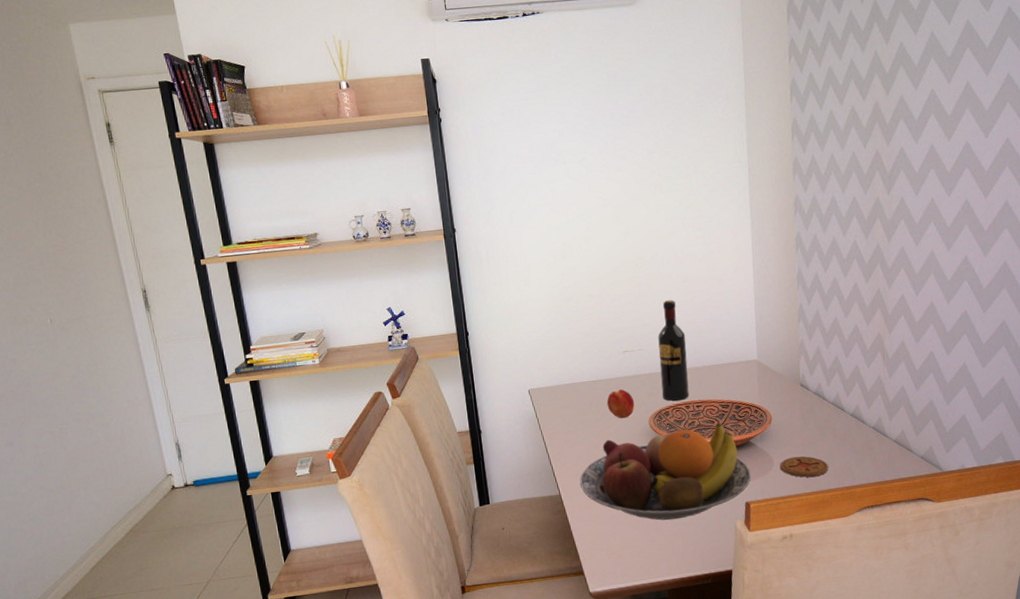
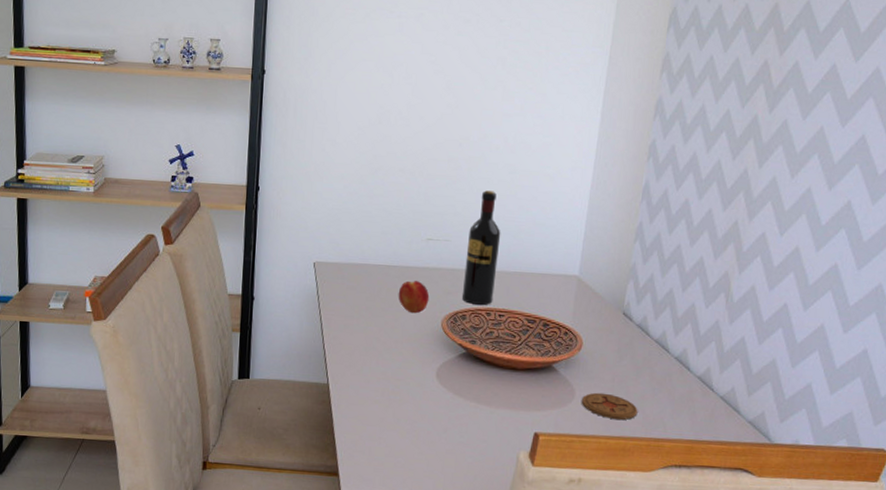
fruit bowl: present [579,422,751,521] -> none [351,333,547,437]

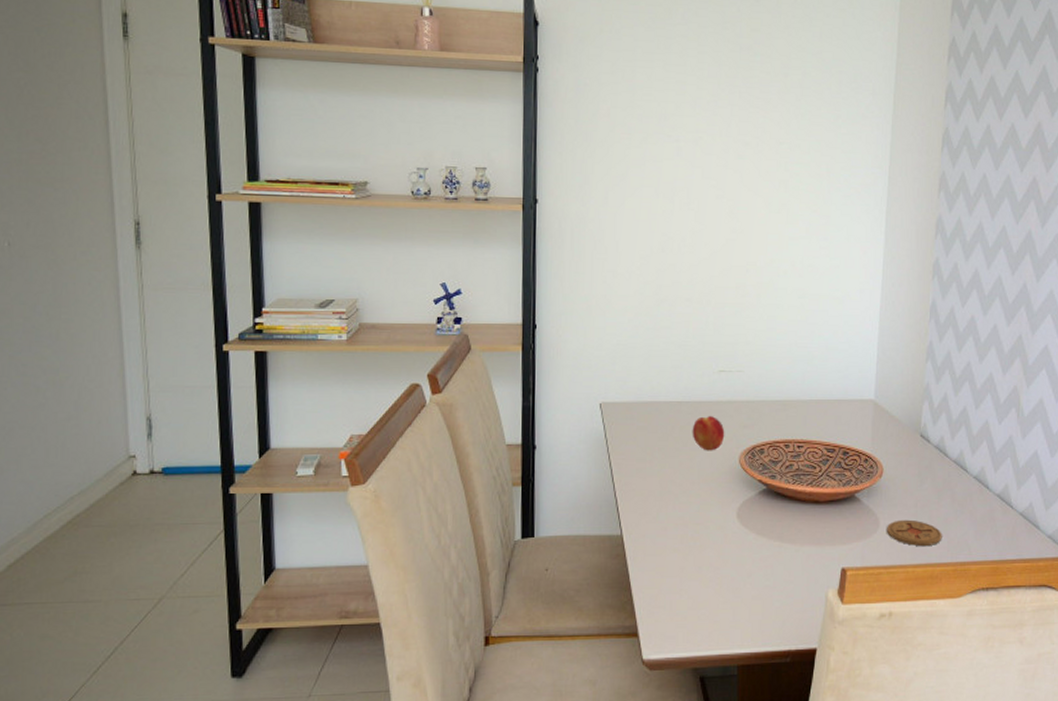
wine bottle: present [461,190,501,305] -> none [758,317,794,437]

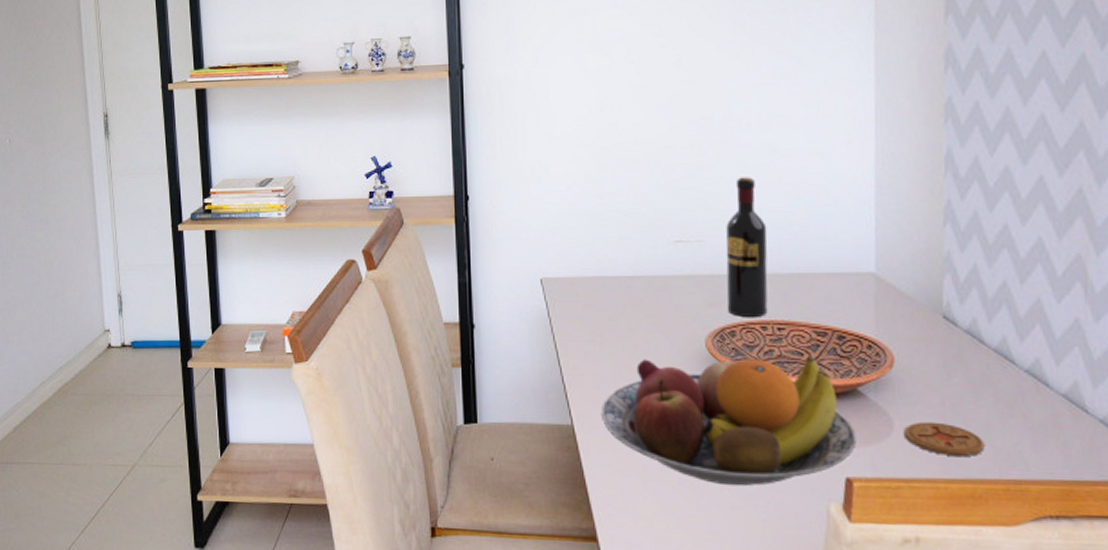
fruit bowl: none [647,468,851,581] -> present [600,355,857,486]
peach: present [692,416,725,451] -> none [646,293,687,333]
wine bottle: none [758,317,794,437] -> present [726,177,768,317]

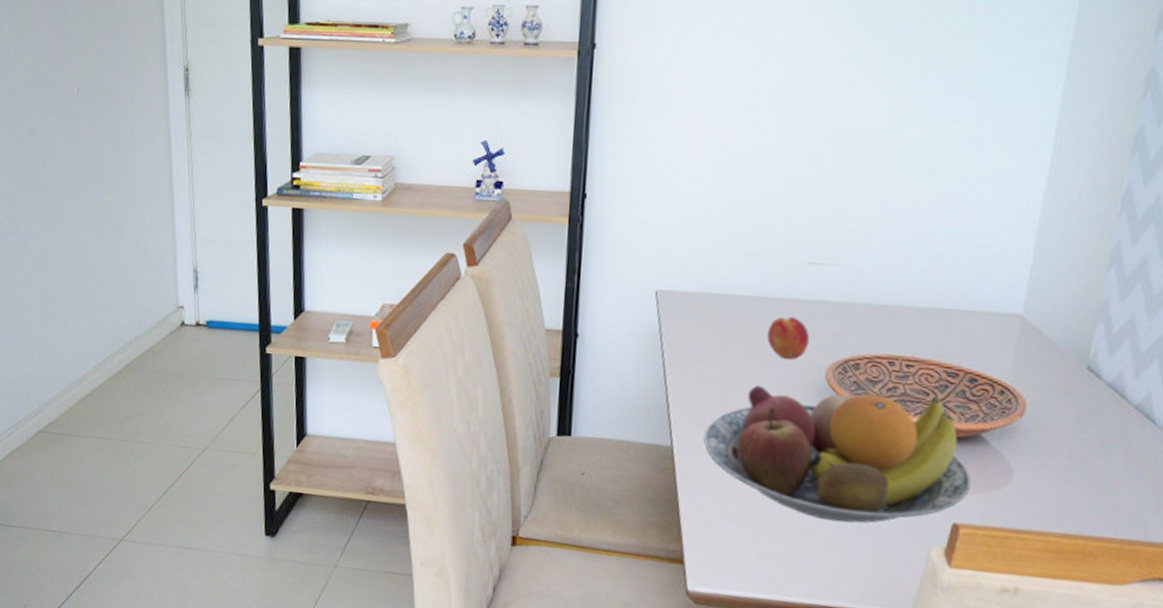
peach: none [646,293,687,333] -> present [766,317,810,360]
wine bottle: present [726,177,768,317] -> none [854,198,912,352]
coaster: present [904,421,985,456] -> none [1023,473,1106,513]

